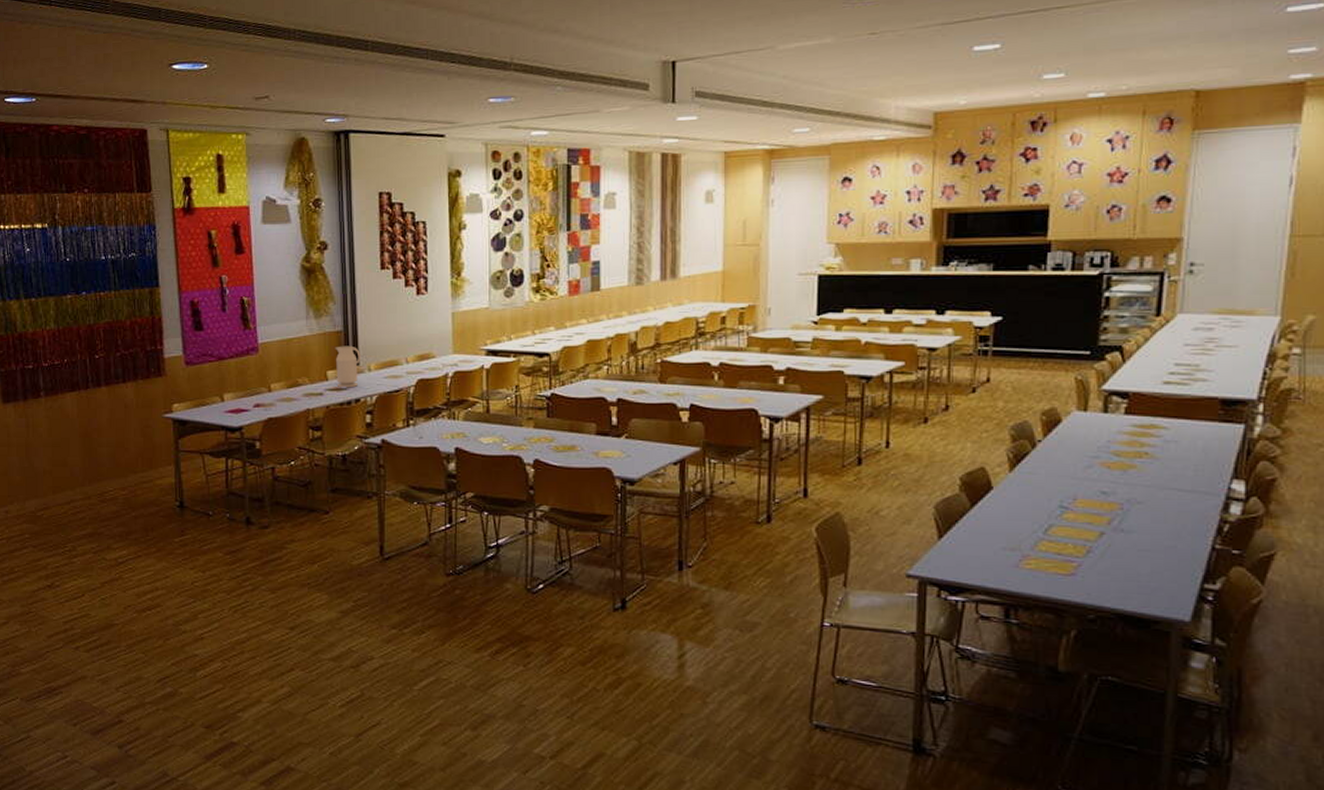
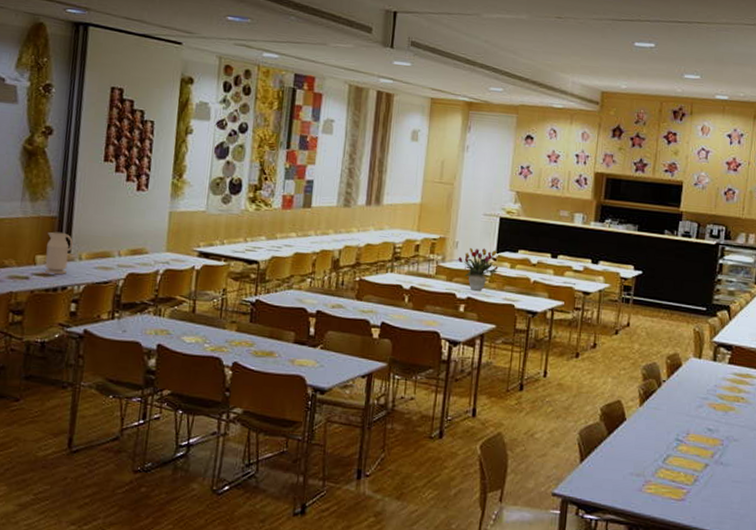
flower arrangement: none [772,312,821,361] -> present [458,248,499,292]

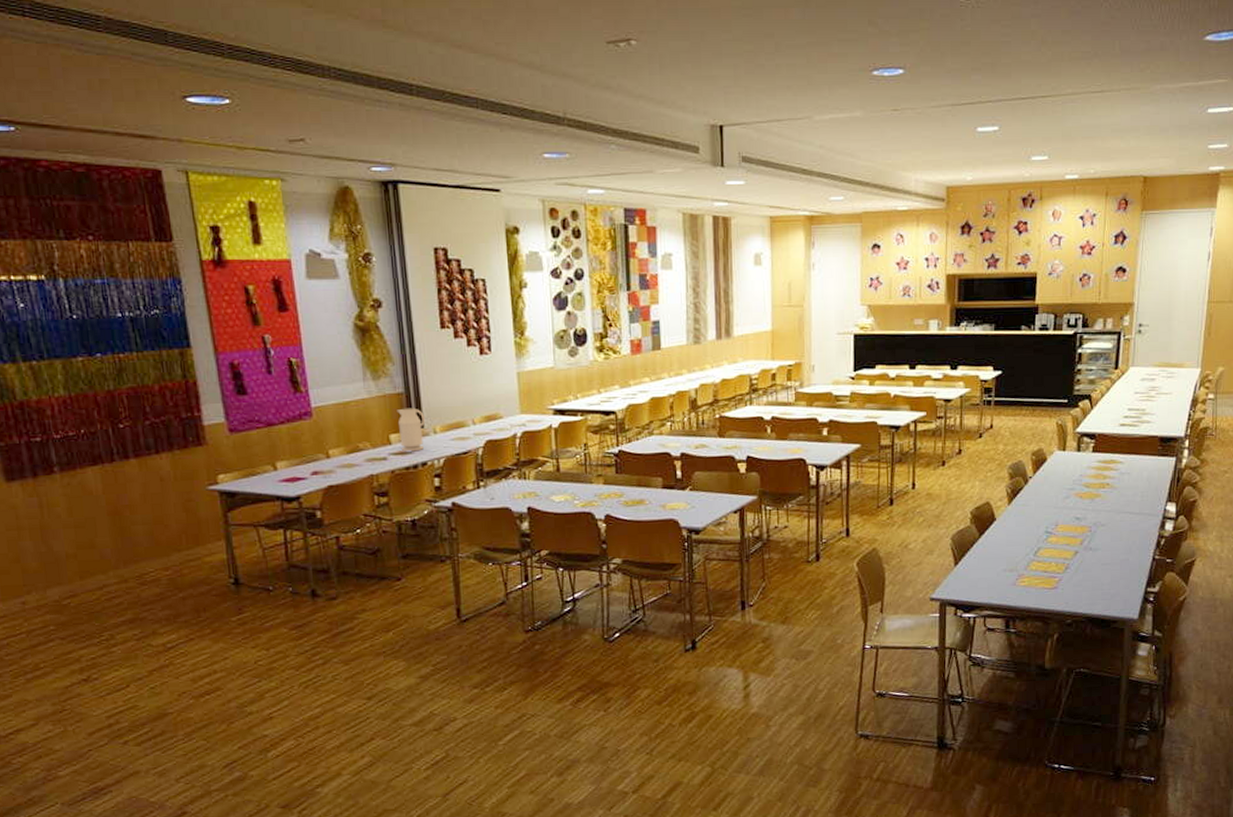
flower arrangement: present [458,248,499,292] -> none [816,368,857,414]

